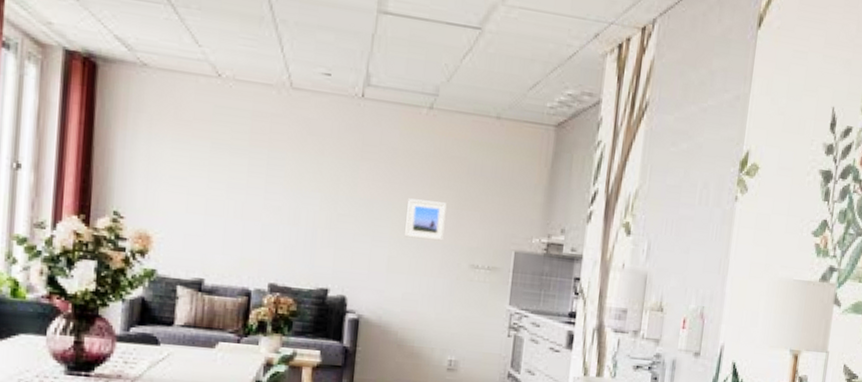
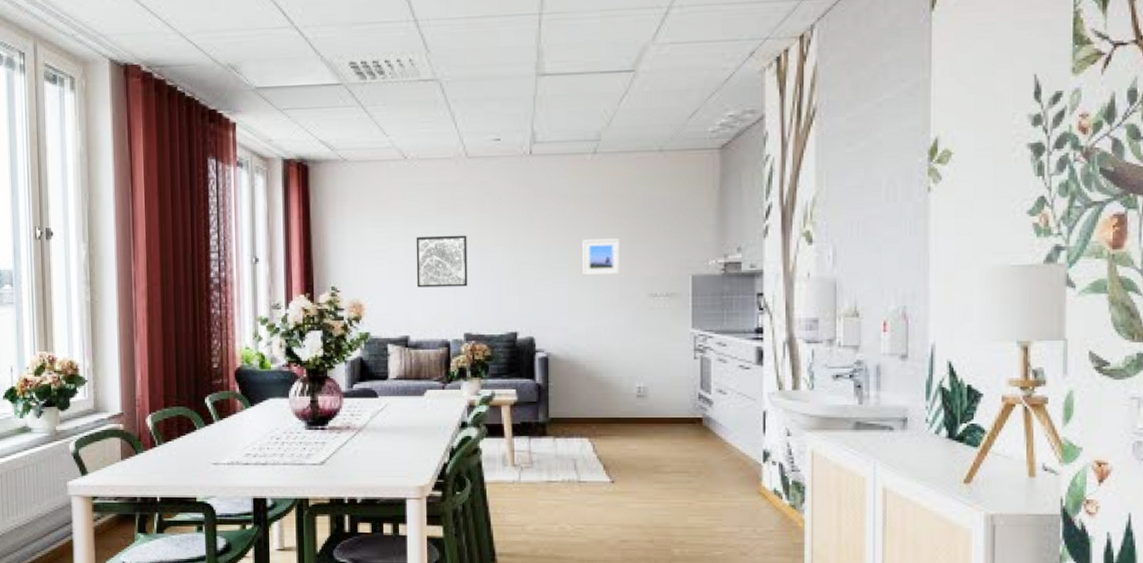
wall art: none [218,167,283,232] -> present [416,235,468,288]

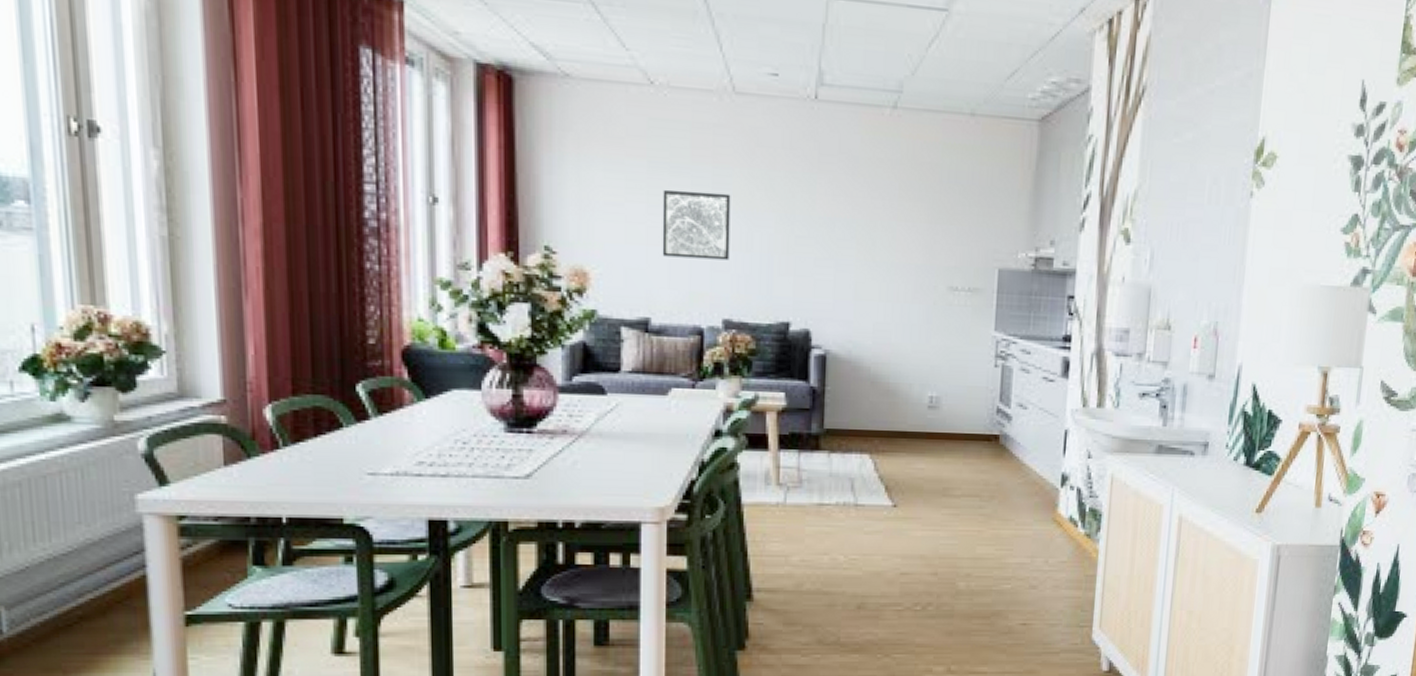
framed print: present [582,238,620,276] -> none [873,214,918,262]

